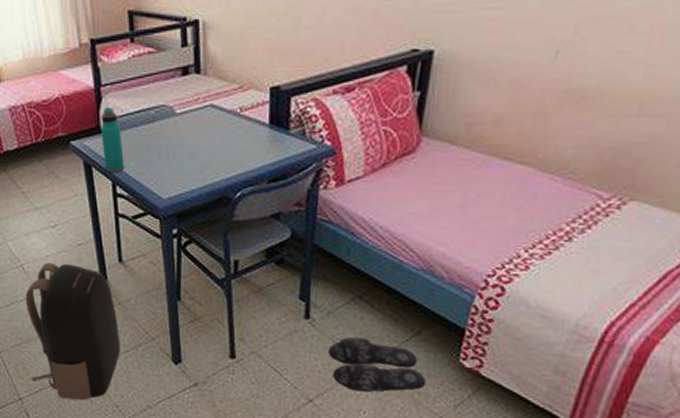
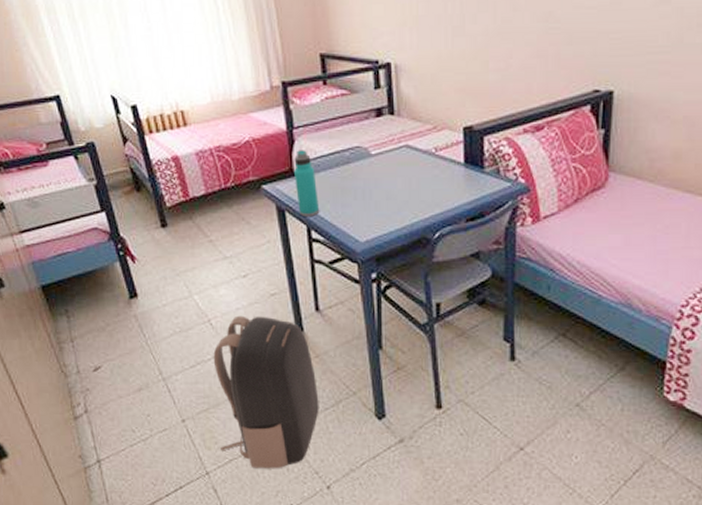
slippers: present [329,337,425,392] -> none [537,377,633,435]

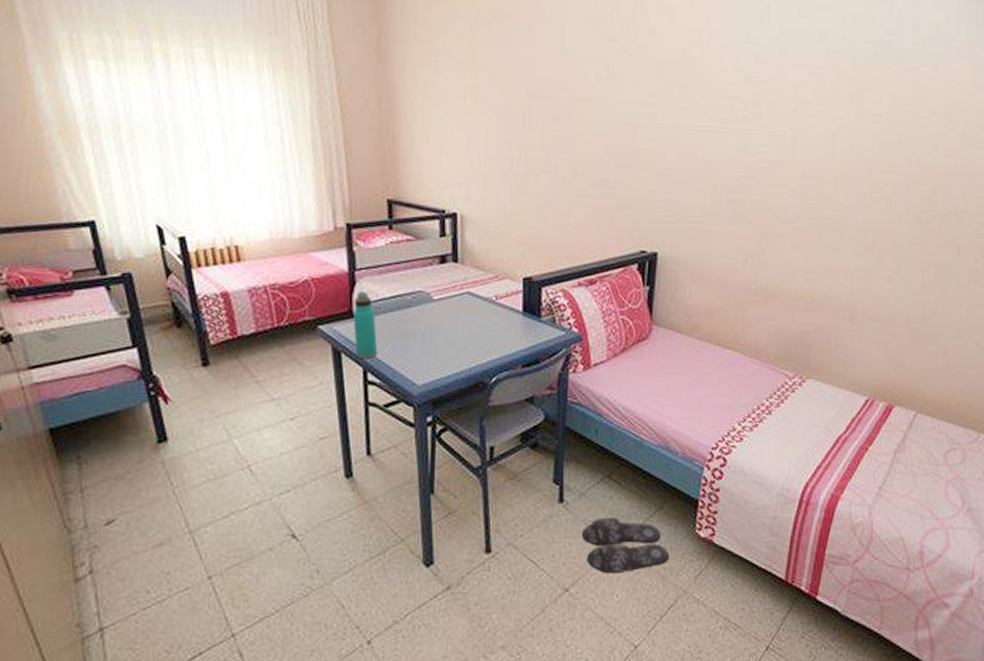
backpack: present [213,315,319,469] -> none [250,460,365,627]
slippers: none [537,377,633,435] -> present [582,517,669,574]

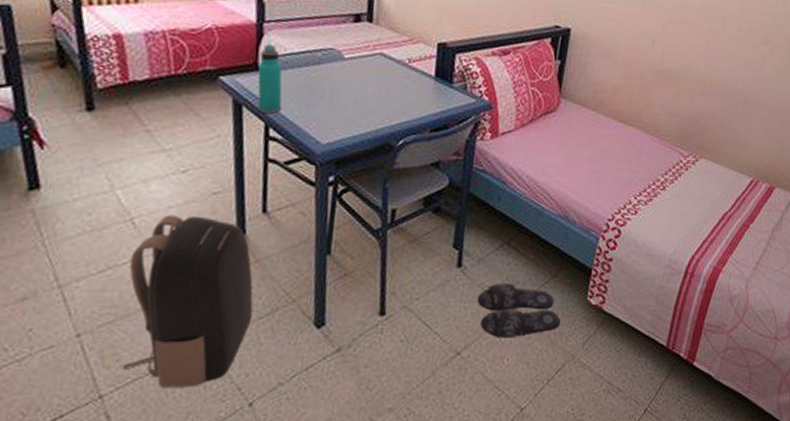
backpack: none [250,460,365,627] -> present [123,214,253,388]

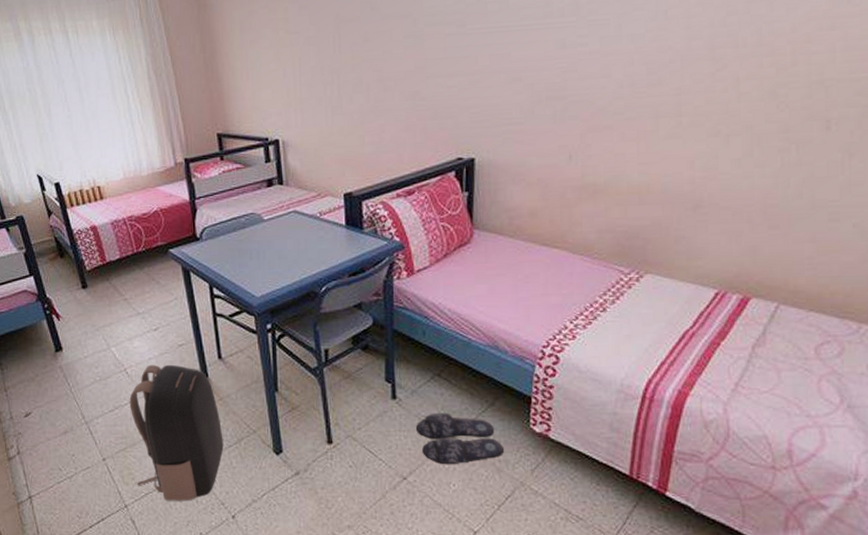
water bottle: present [257,44,282,114] -> none [196,217,220,275]

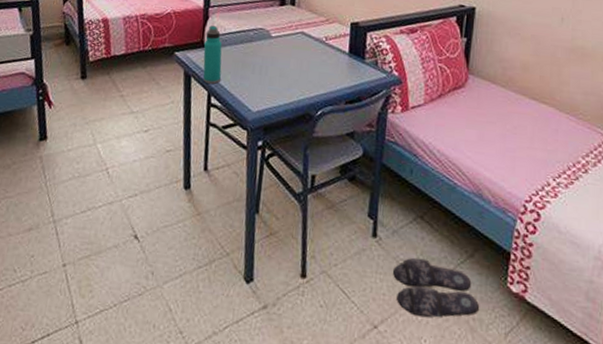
backpack: present [129,364,224,501] -> none [94,167,195,325]
water bottle: none [196,217,220,275] -> present [203,25,222,84]

